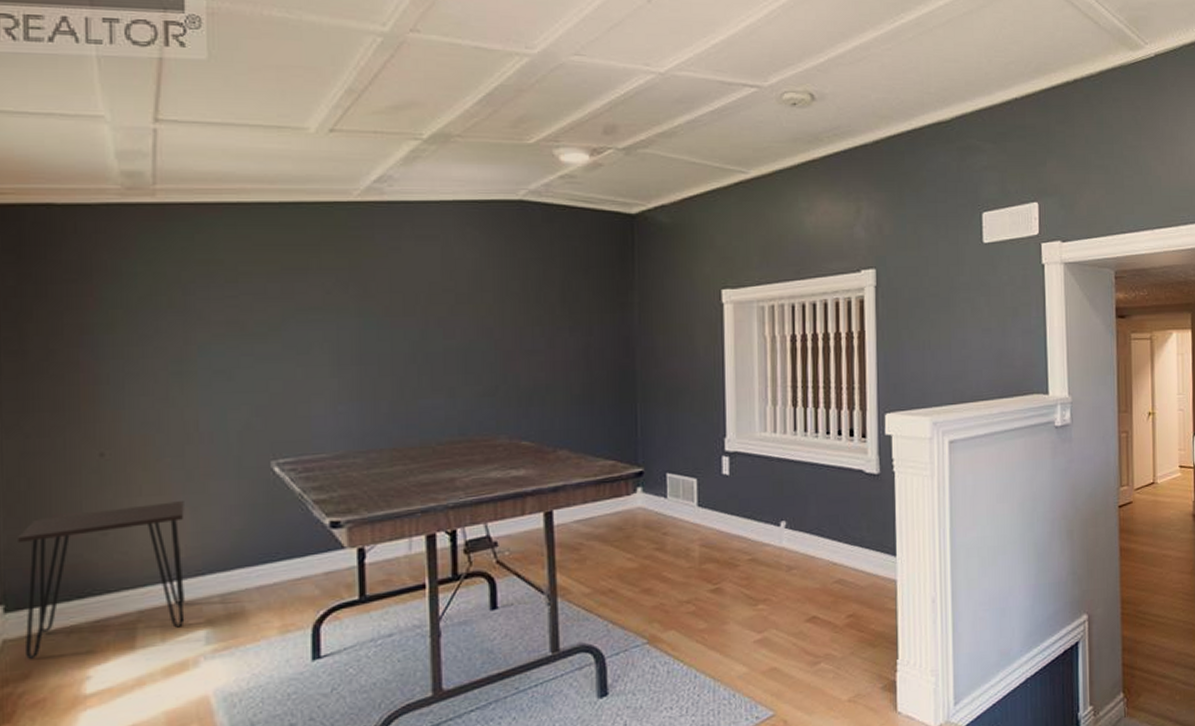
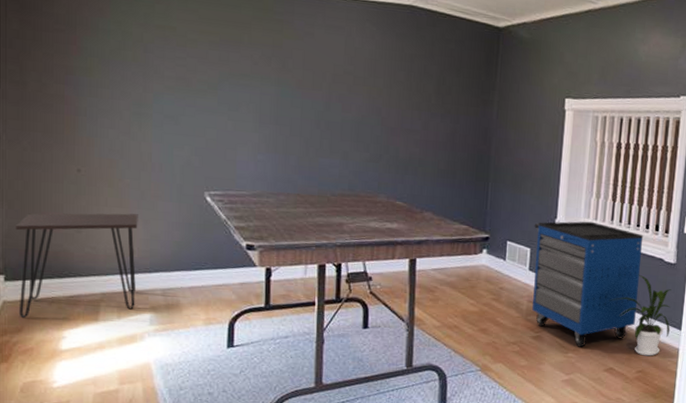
storage cabinet: none [698,435,838,596] -> present [532,221,644,347]
house plant: none [803,493,882,595] -> present [609,274,672,356]

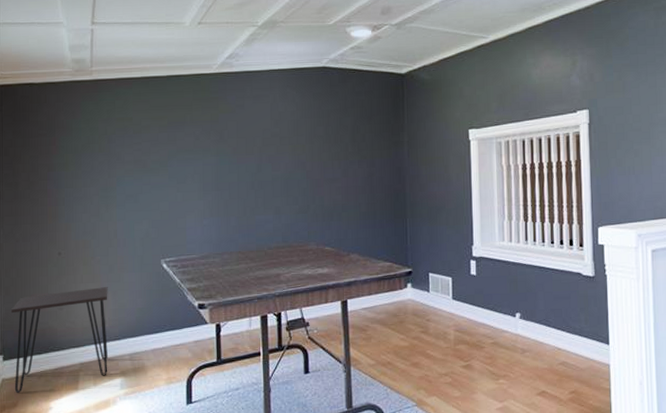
storage cabinet: present [532,221,644,347] -> none [453,244,562,372]
house plant: present [609,274,672,356] -> none [533,291,598,375]

